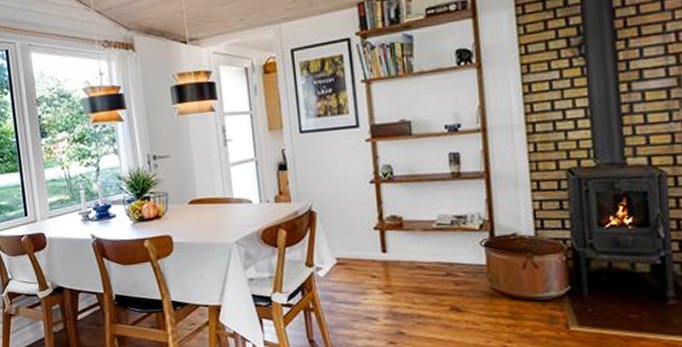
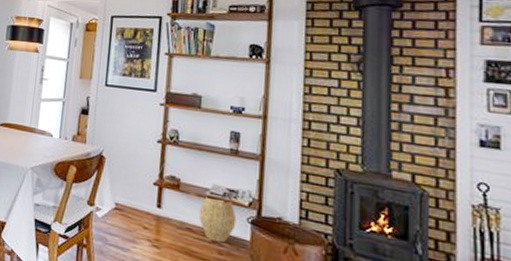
woven basket: none [427,228,469,274] -> present [198,195,237,243]

